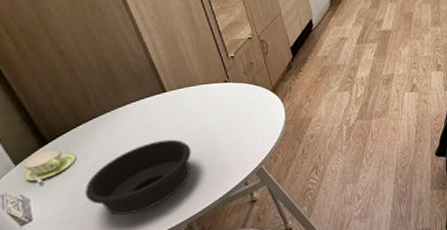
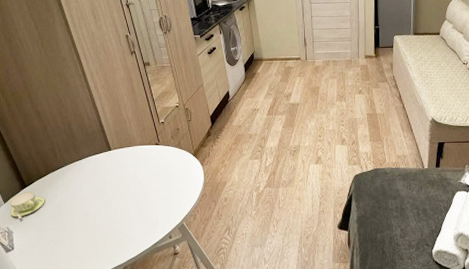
bowl: present [85,139,192,215] -> none [51,192,129,253]

